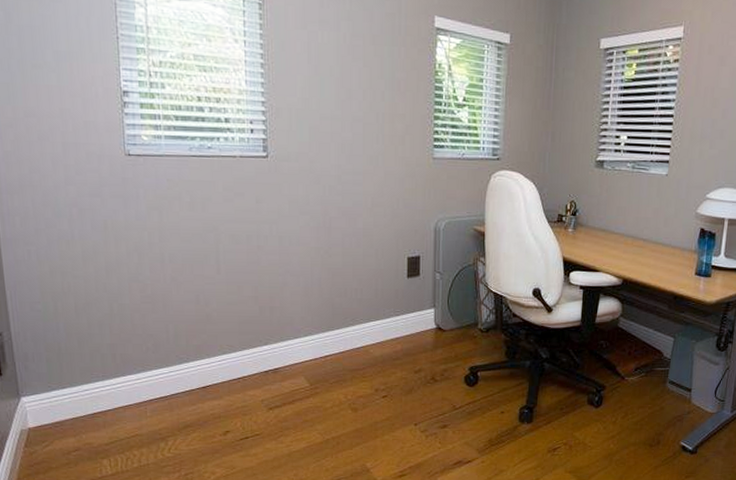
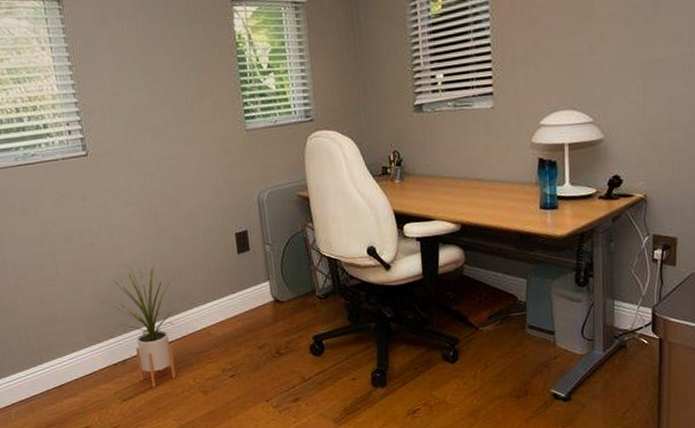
house plant: none [273,275,342,400] -> present [112,264,177,388]

